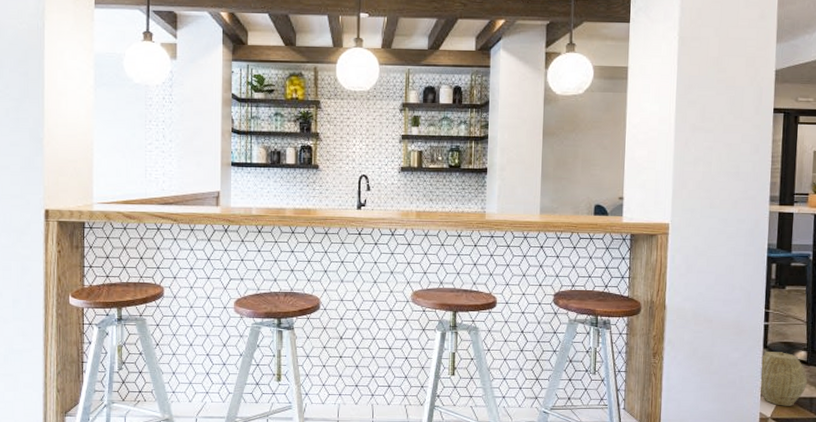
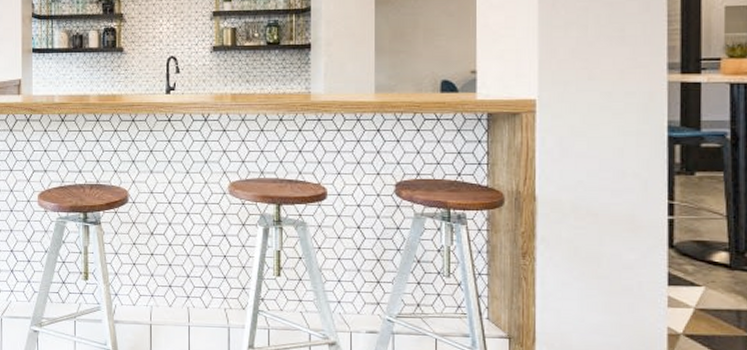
woven basket: present [759,352,808,406] -> none [665,252,732,320]

